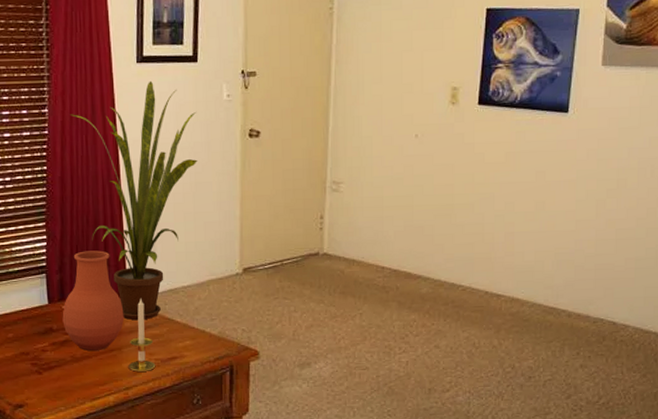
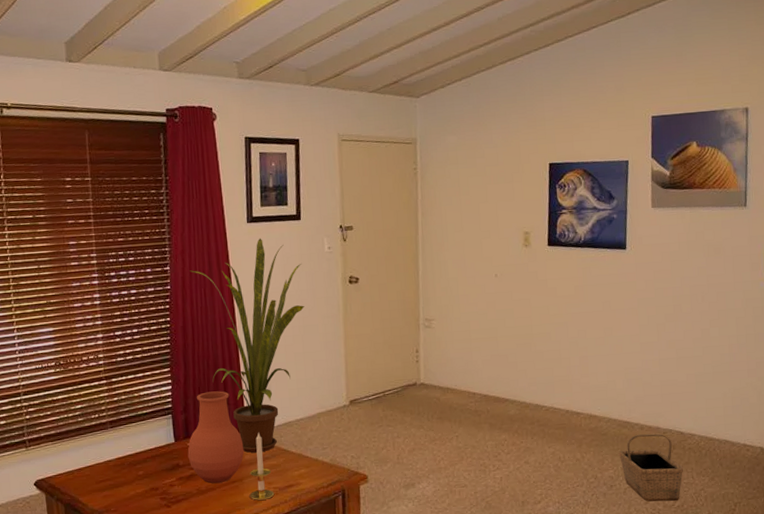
basket: none [541,322,613,398] -> present [618,433,684,502]

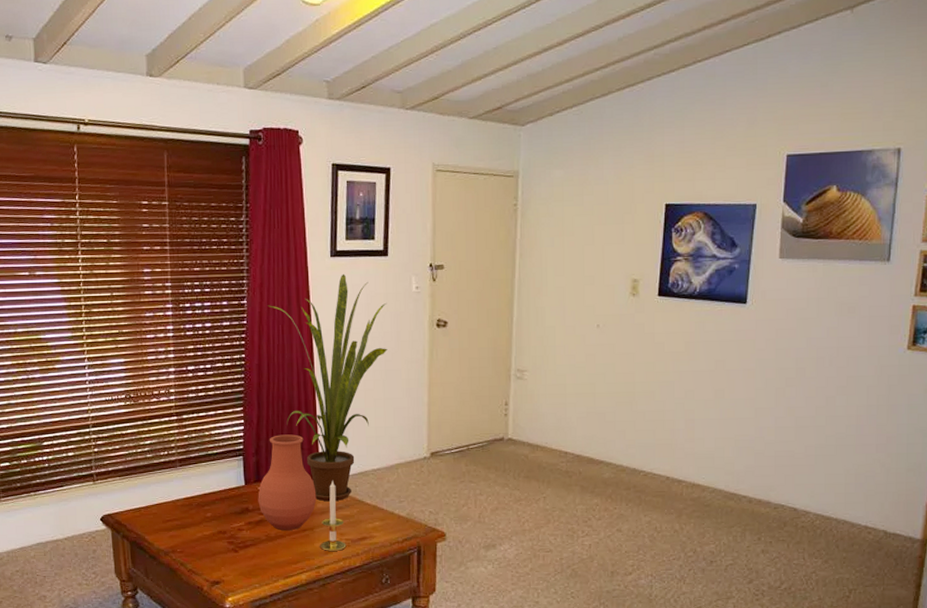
basket: present [618,433,684,502] -> none [722,508,795,583]

